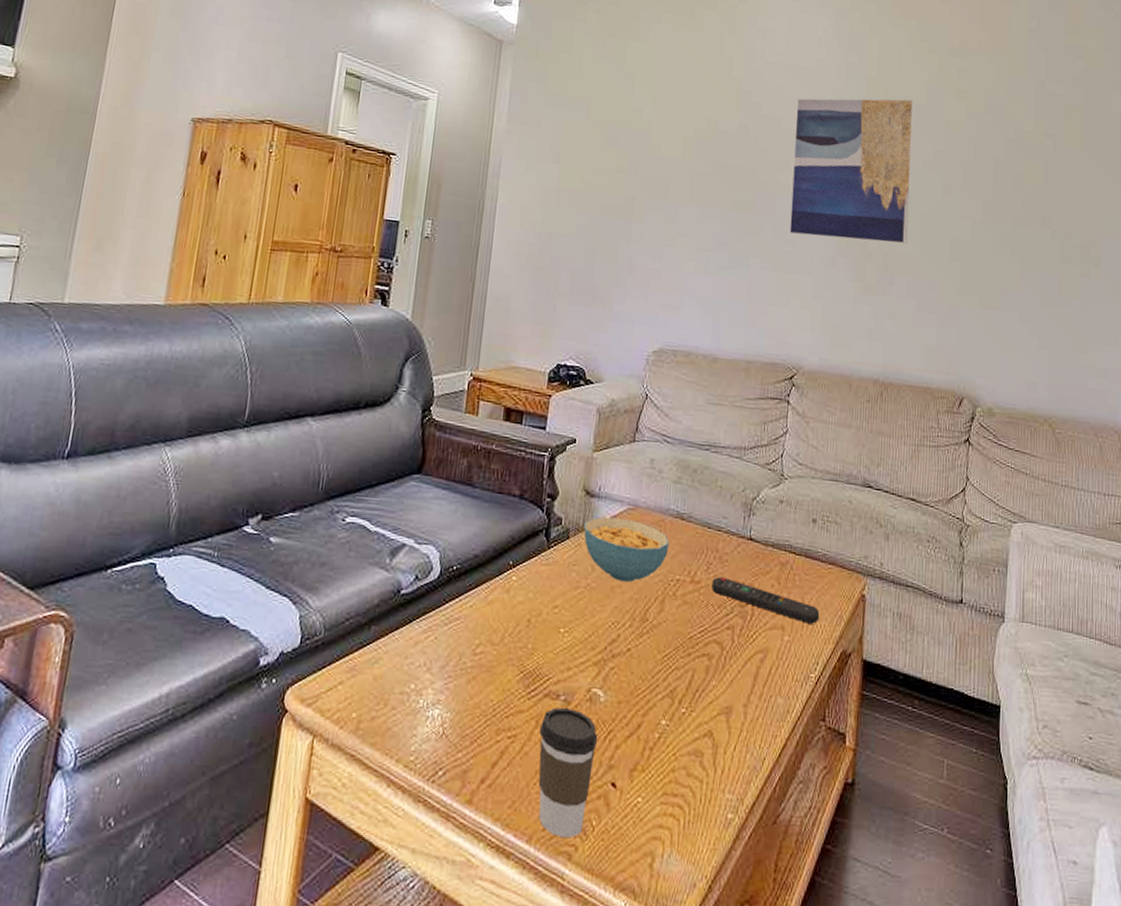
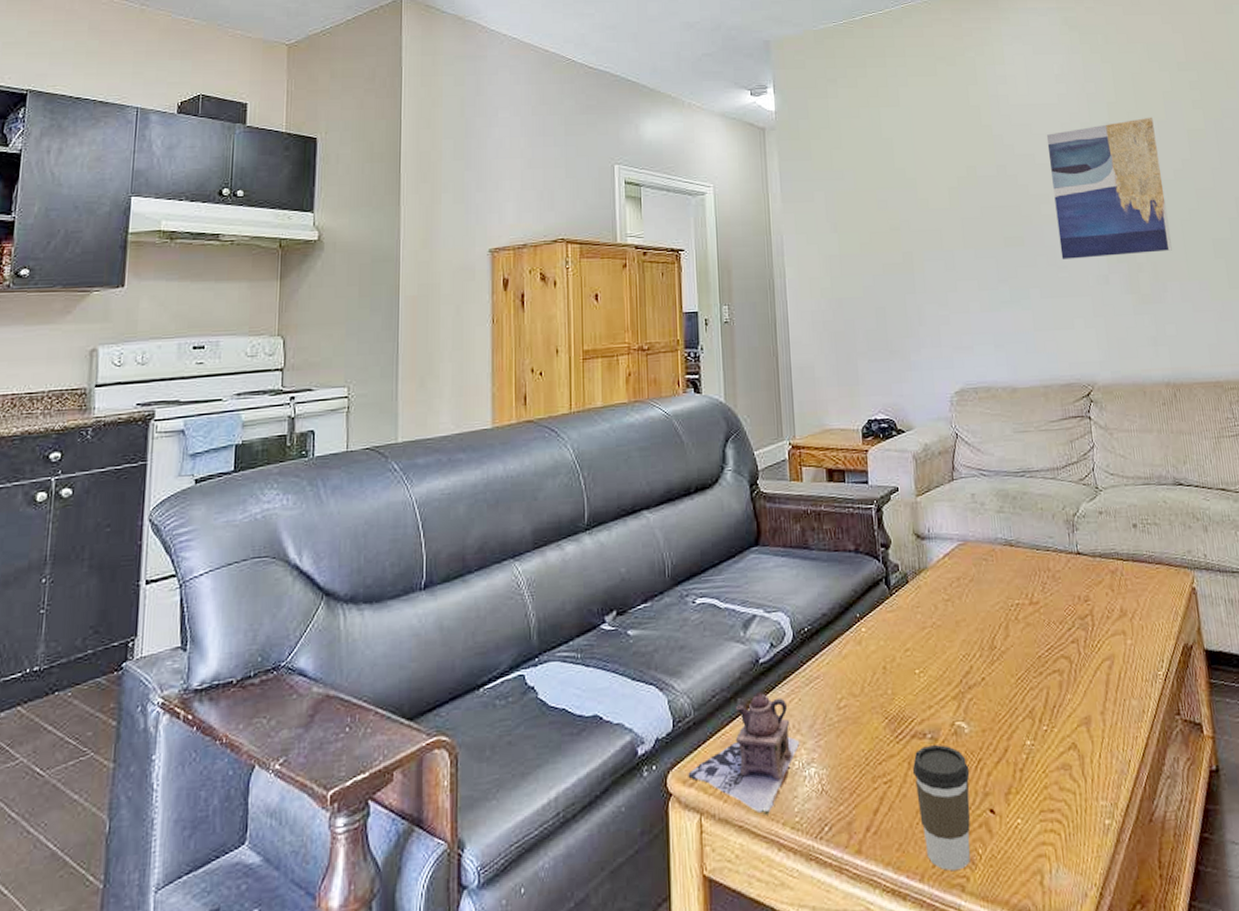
teapot: none [307,622,429,749] -> present [688,691,800,815]
cereal bowl: present [583,516,669,582] -> none [920,554,1004,615]
remote control: present [711,577,820,624] -> none [1049,594,1157,625]

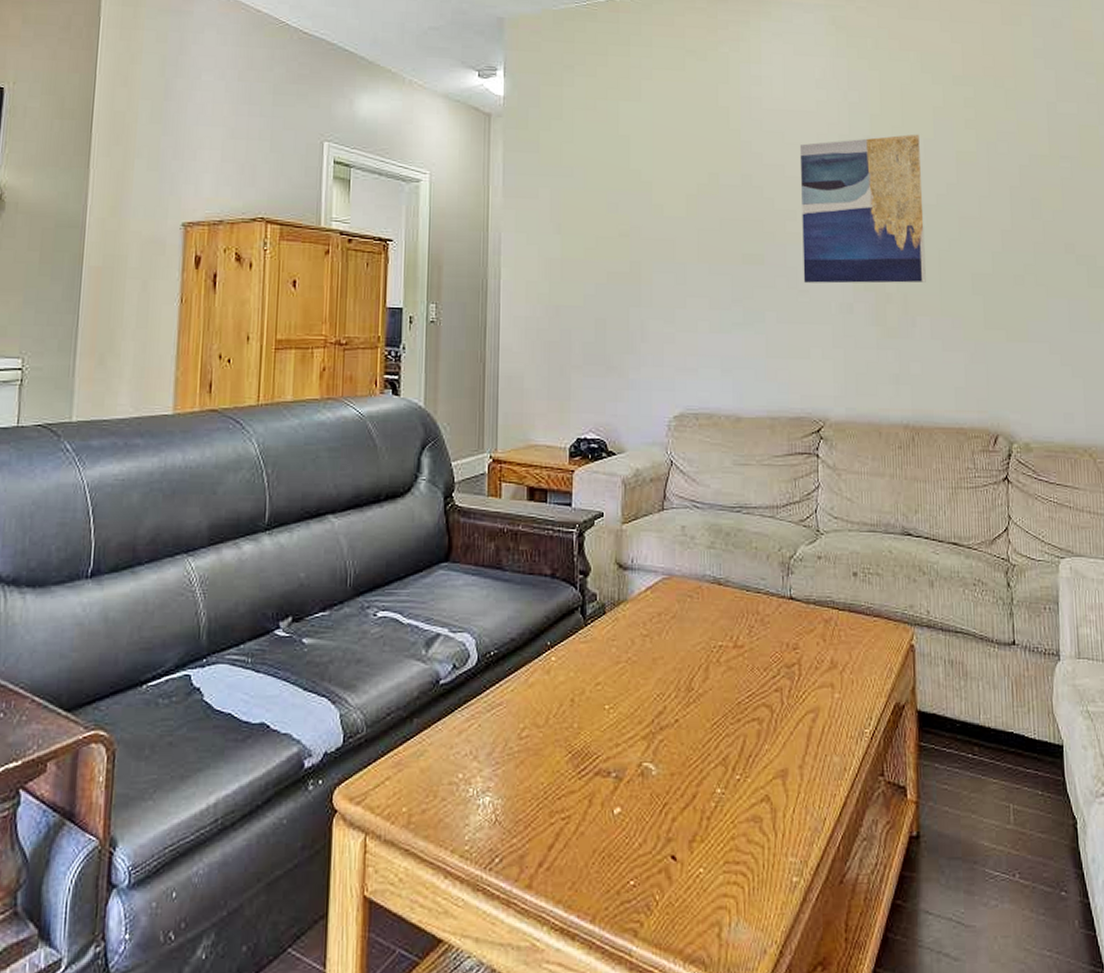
teapot: present [688,691,800,815] -> none [355,713,477,841]
coffee cup: present [912,744,971,872] -> none [592,783,654,915]

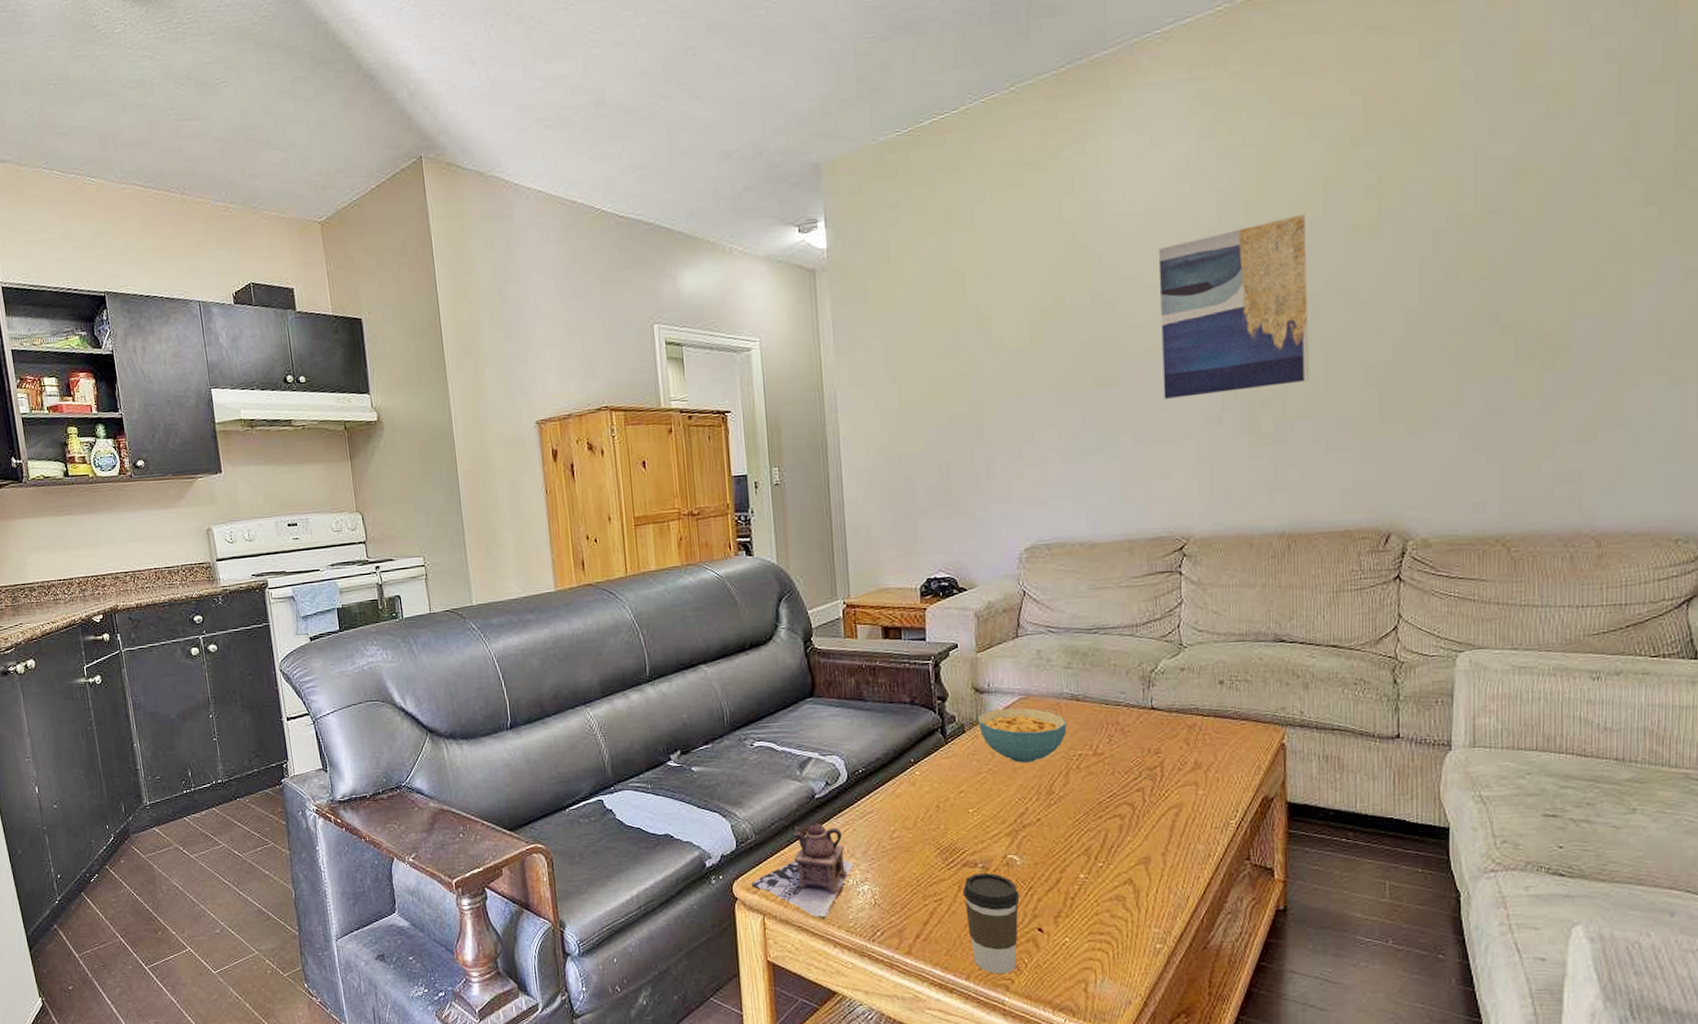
teapot: none [355,713,477,841] -> present [751,821,855,919]
coffee cup: none [592,783,654,915] -> present [962,872,1020,975]
cereal bowl: none [619,588,708,652] -> present [978,707,1067,763]

